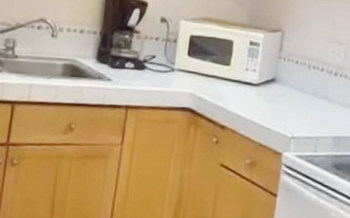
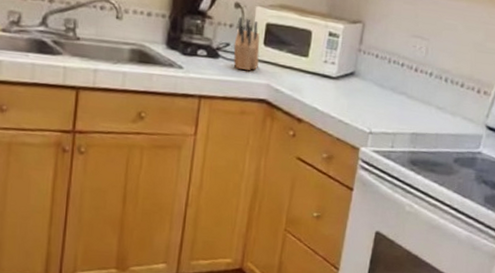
knife block: none [159,31,184,81] -> present [233,17,260,71]

